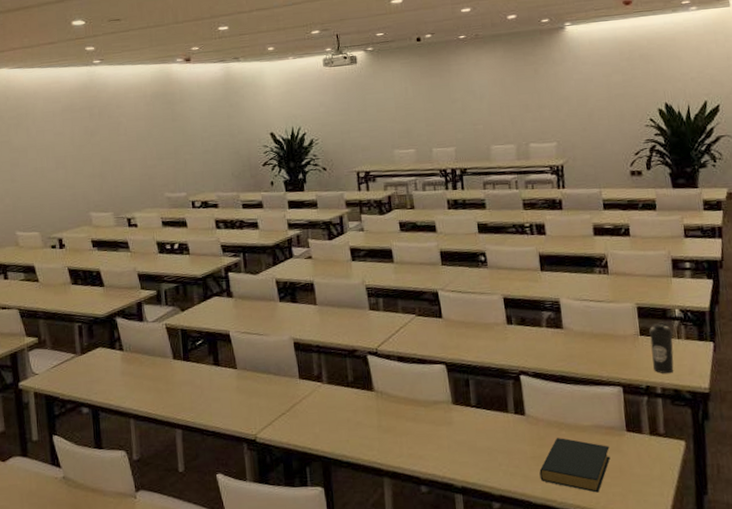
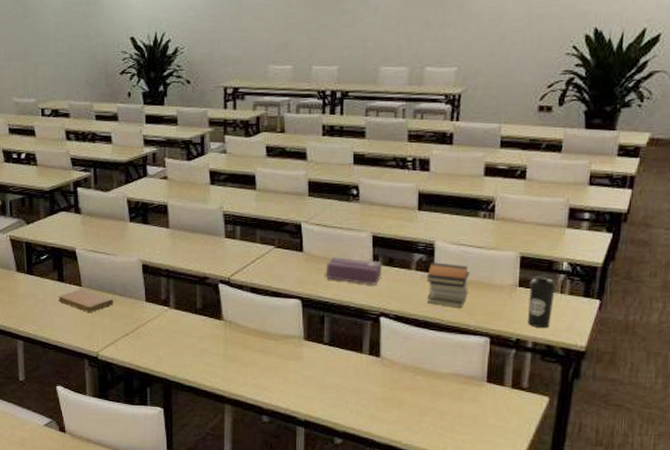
notebook: none [214,371,269,394] -> present [58,289,114,312]
tissue box: none [464,319,516,345] -> present [325,256,381,285]
hardback book: present [539,438,611,493] -> none [387,382,466,439]
book stack: none [557,318,596,361] -> present [426,262,470,308]

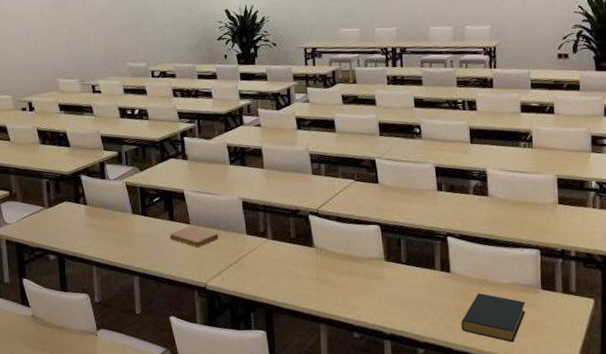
tissue box: present [325,256,381,285] -> none [398,186,445,210]
hardback book: none [387,382,466,439] -> present [461,293,526,343]
book stack: present [426,262,470,308] -> none [482,187,518,225]
water bottle: present [528,274,557,329] -> none [567,192,589,239]

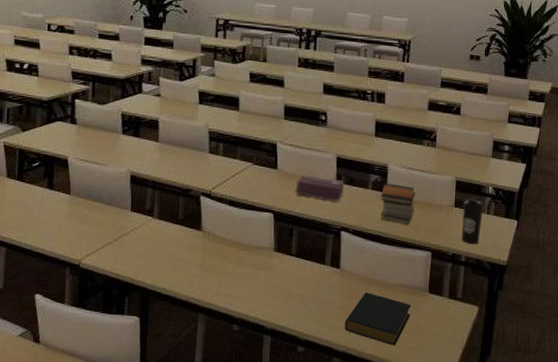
notebook: present [169,226,219,247] -> none [45,197,101,220]
tissue box: none [398,186,445,210] -> present [295,174,344,202]
book stack: none [482,187,518,225] -> present [380,183,416,224]
water bottle: none [567,192,589,239] -> present [462,197,484,245]

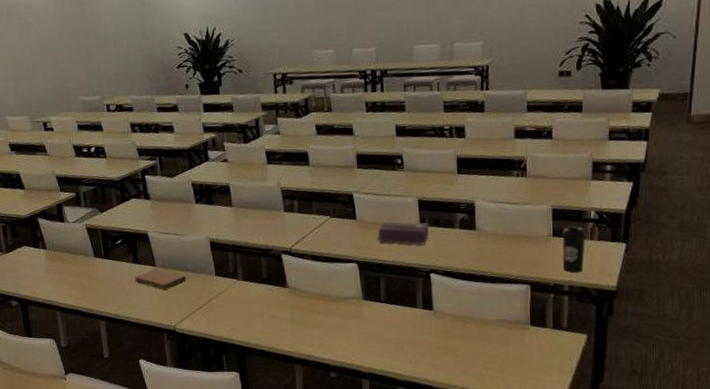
notebook: none [45,197,101,220] -> present [134,269,187,290]
hardback book: present [344,293,411,346] -> none [443,331,513,380]
book stack: present [380,183,416,224] -> none [469,220,508,260]

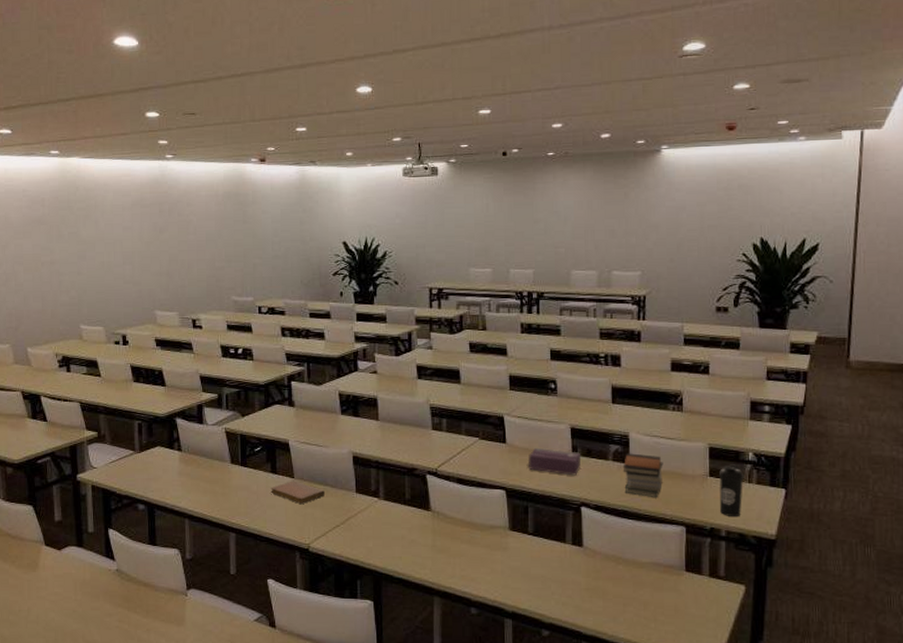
book stack: none [469,220,508,260] -> present [623,453,663,497]

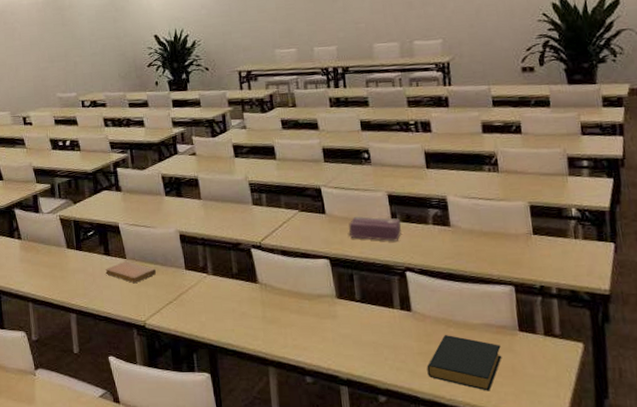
hardback book: none [592,572,666,629] -> present [427,335,502,391]
book stack: present [623,453,663,497] -> none [444,216,486,259]
water bottle: present [719,464,744,518] -> none [543,221,571,274]

